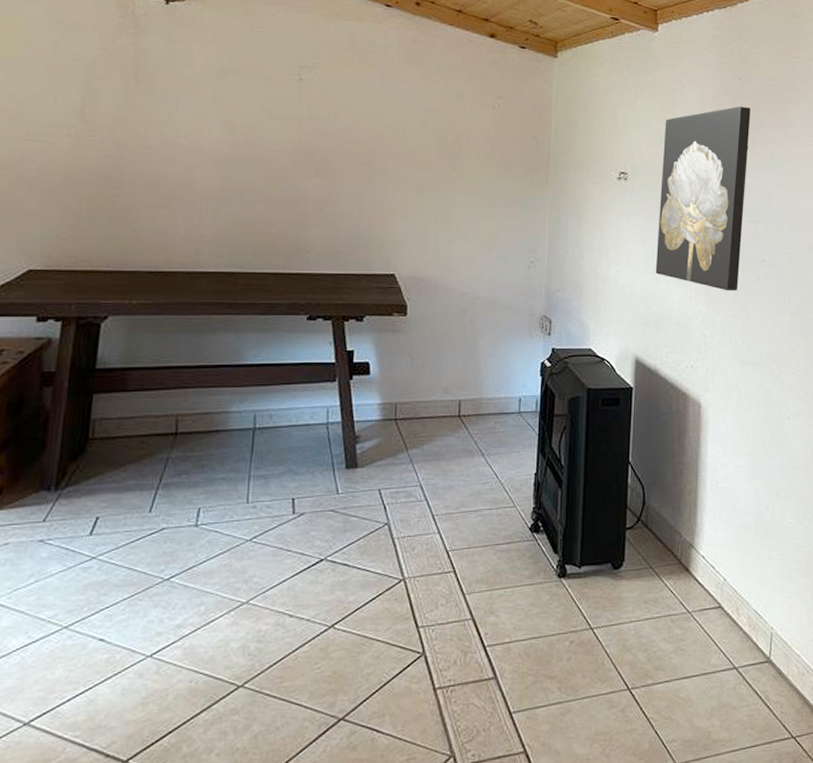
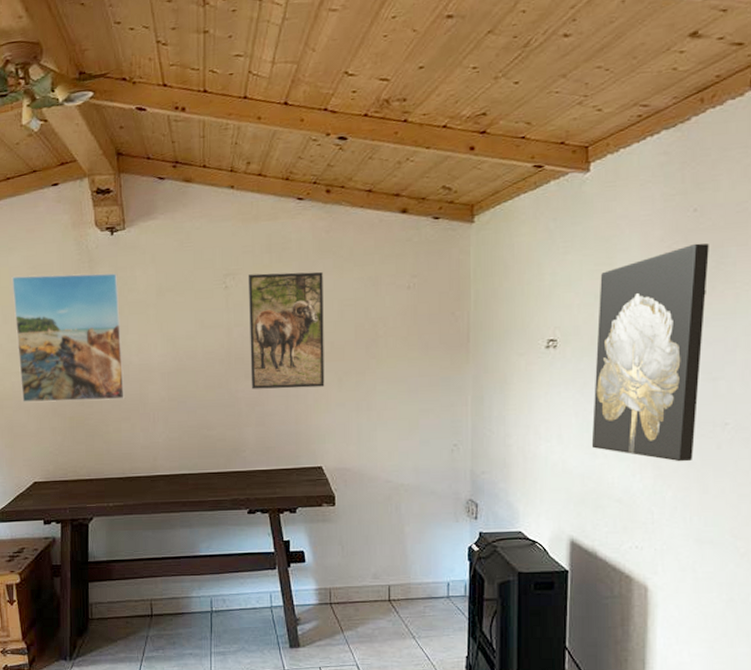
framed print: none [23,27,170,183] -> present [11,273,125,403]
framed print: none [321,70,408,193] -> present [247,271,325,389]

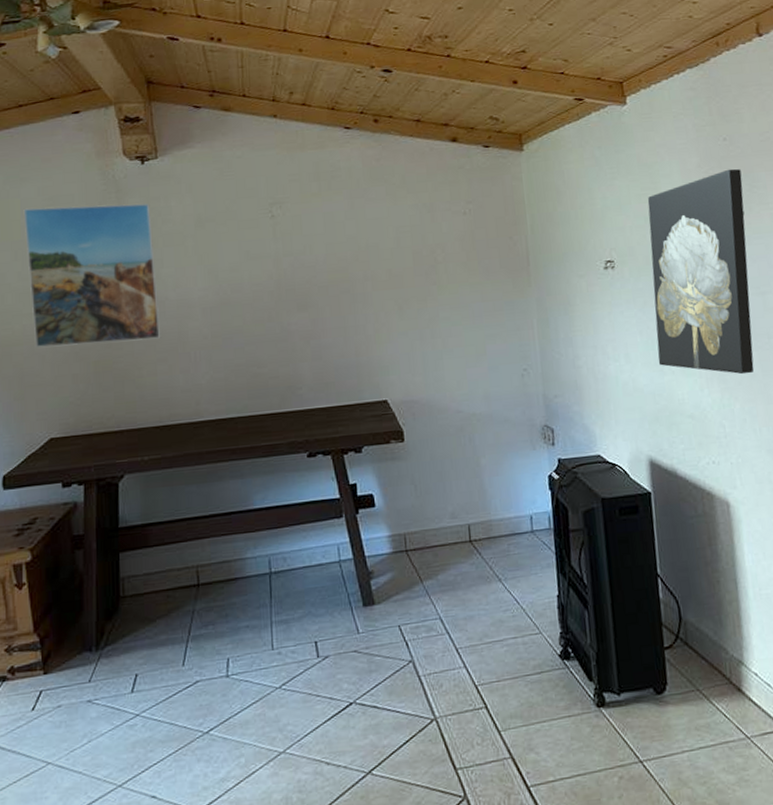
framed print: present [247,271,325,389] -> none [295,199,385,322]

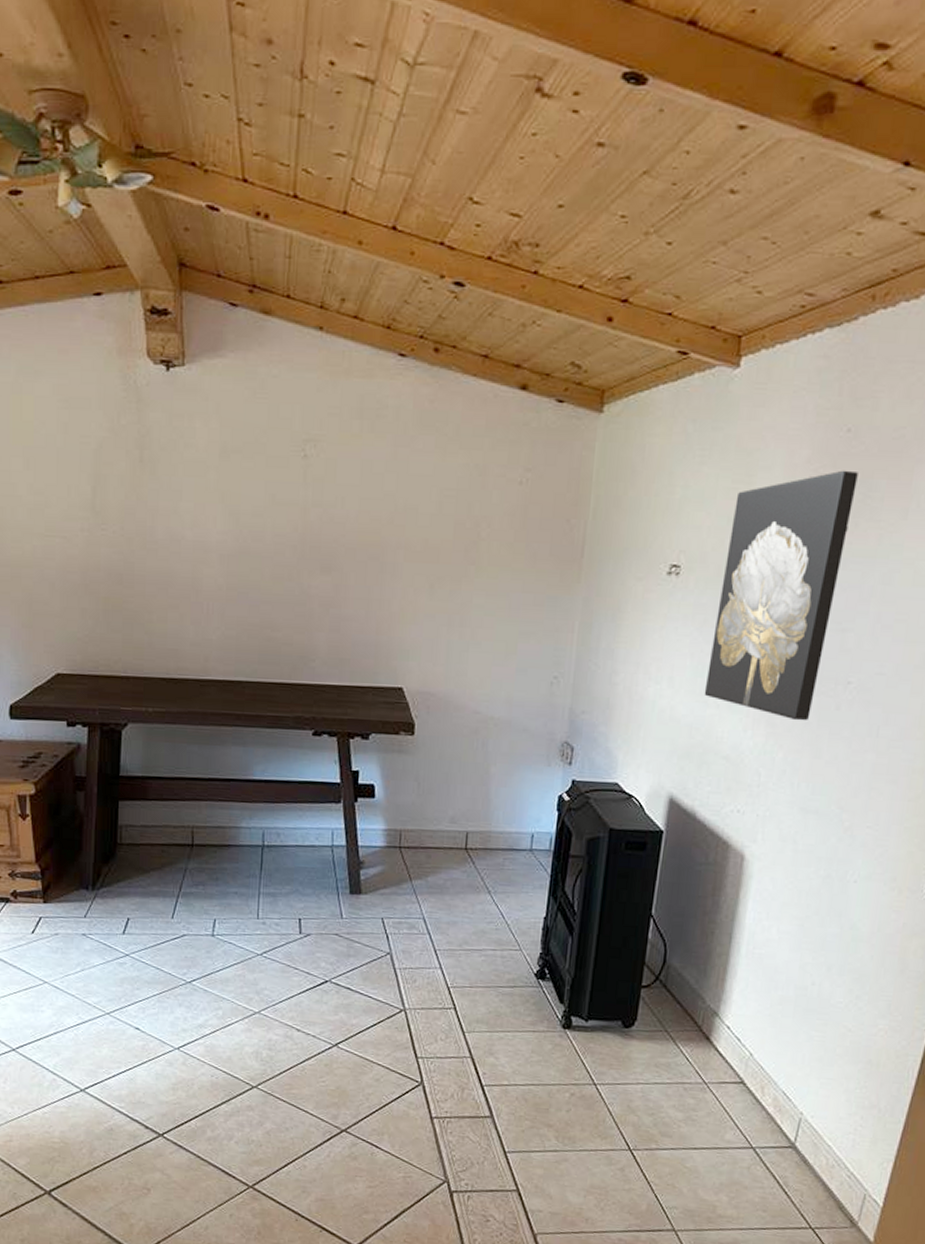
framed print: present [23,203,161,348] -> none [37,408,175,582]

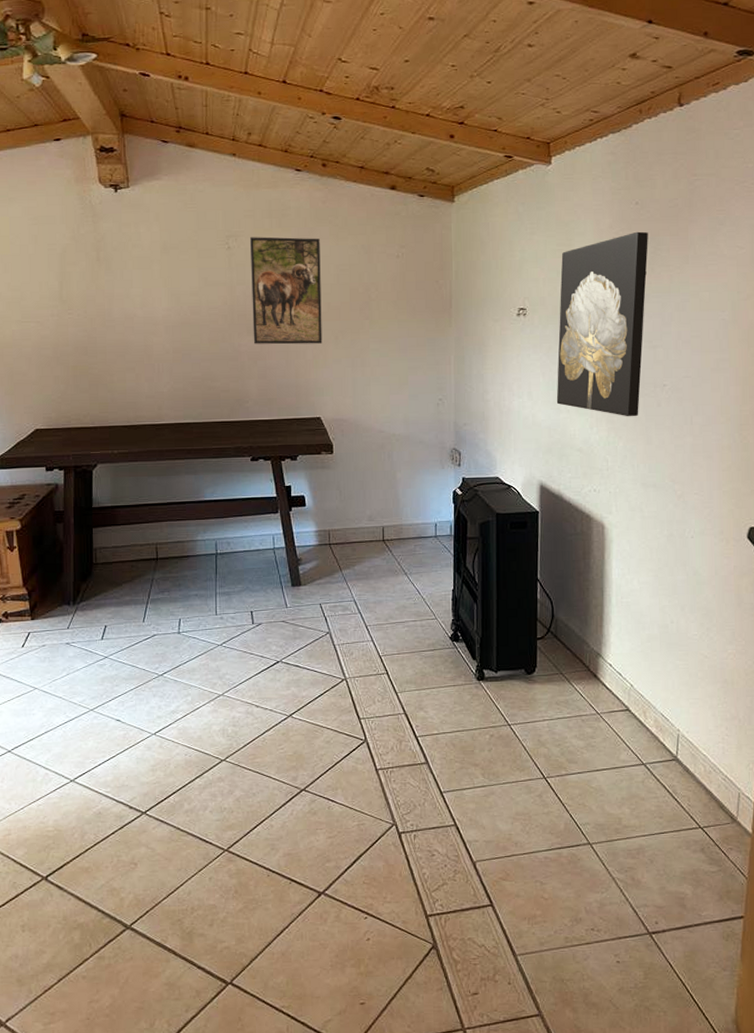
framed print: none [326,443,422,593] -> present [249,237,323,345]

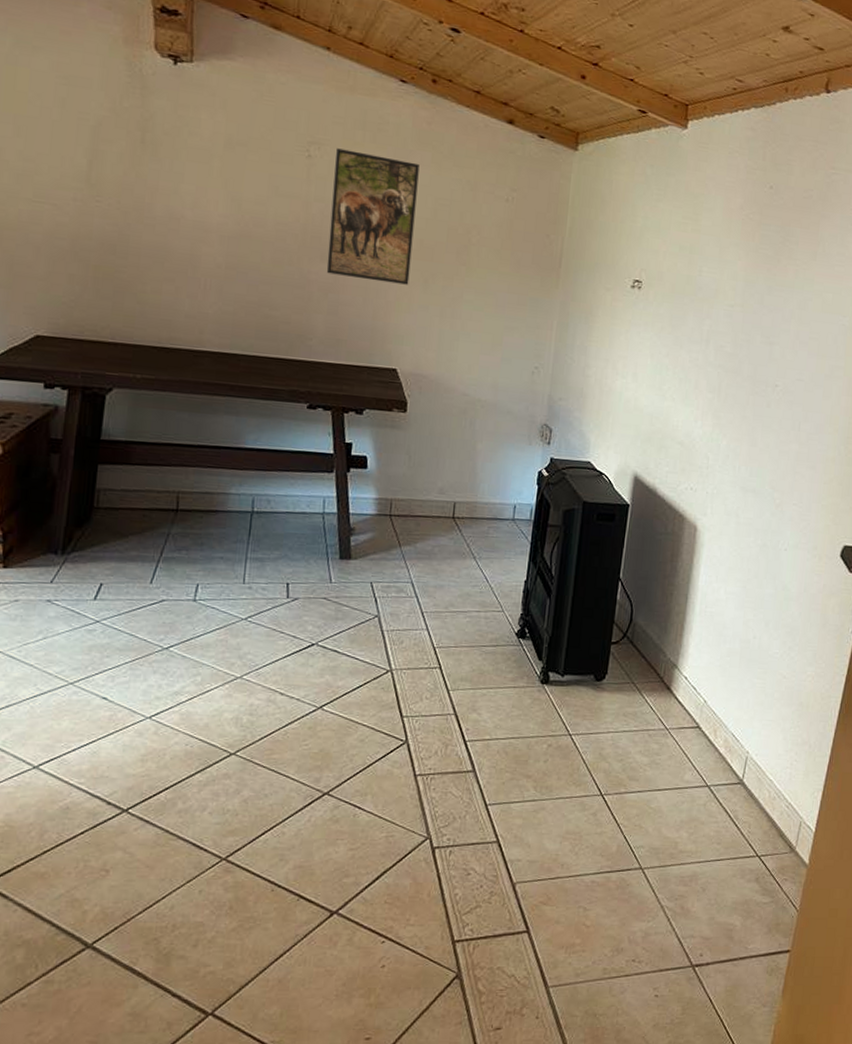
wall art: present [556,231,648,417] -> none [662,217,779,416]

